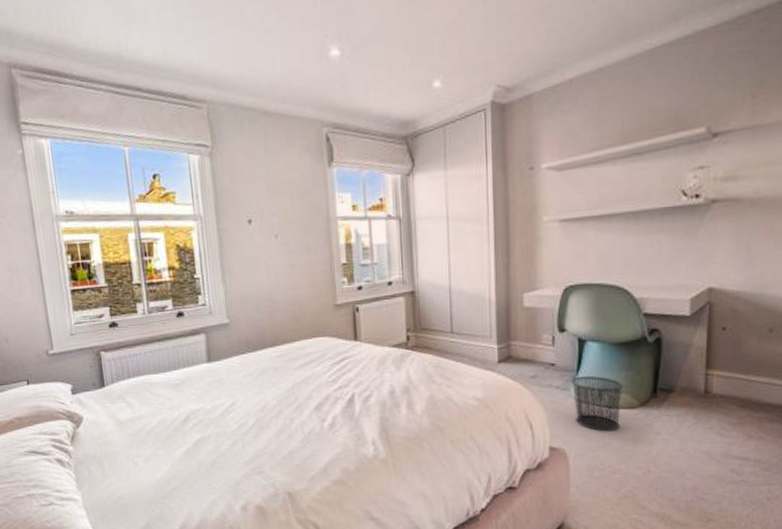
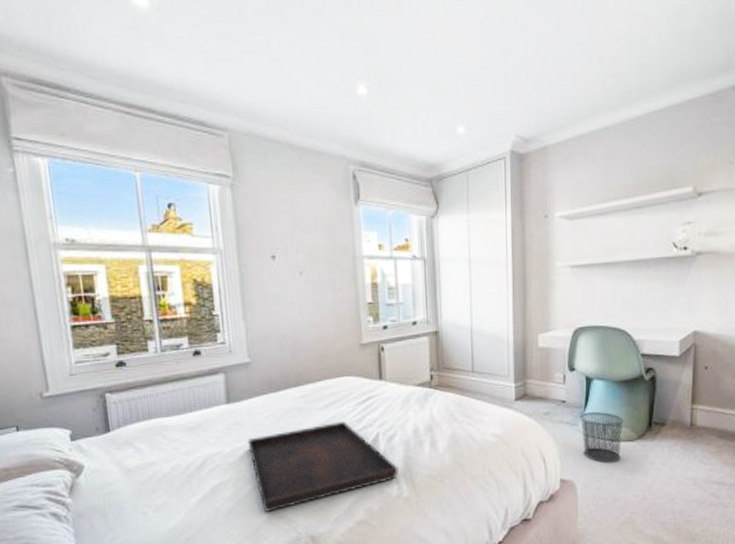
serving tray: none [227,382,375,467] -> present [247,422,399,512]

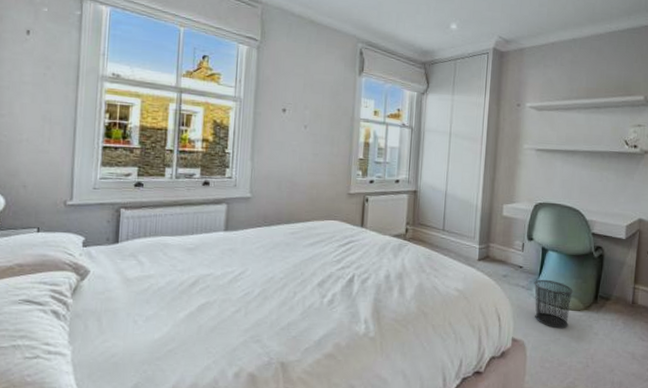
serving tray: present [247,422,399,512] -> none [237,260,368,335]

